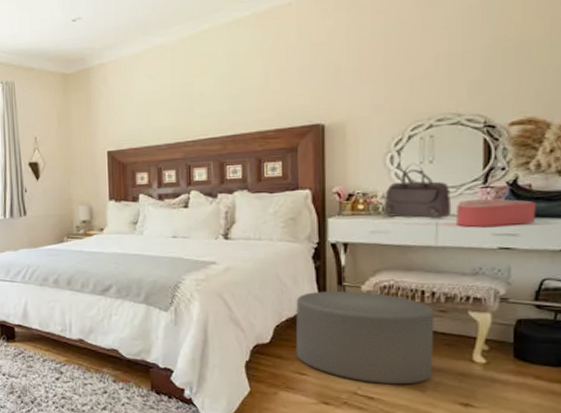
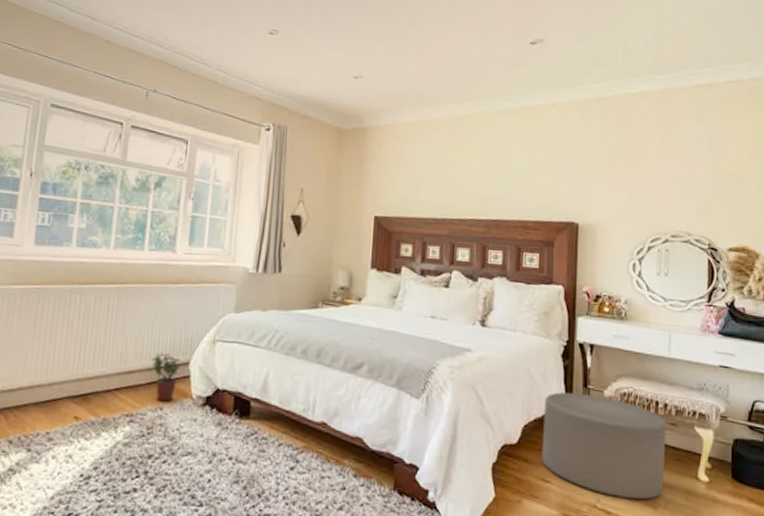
handbag: present [384,163,452,219] -> none [626,273,682,331]
jewelry box: present [457,198,536,228] -> none [686,315,749,346]

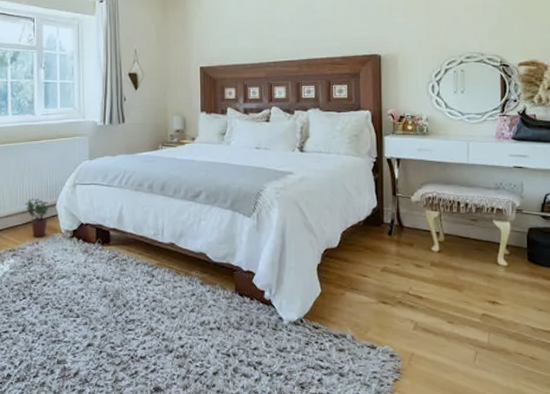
pouf: present [541,392,666,500] -> none [359,200,468,285]

